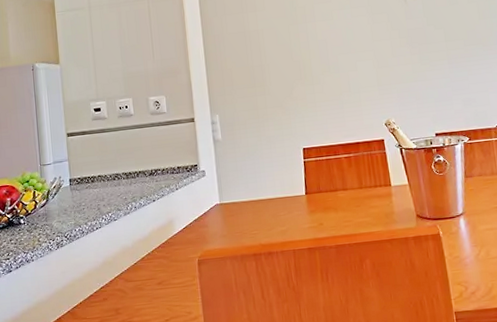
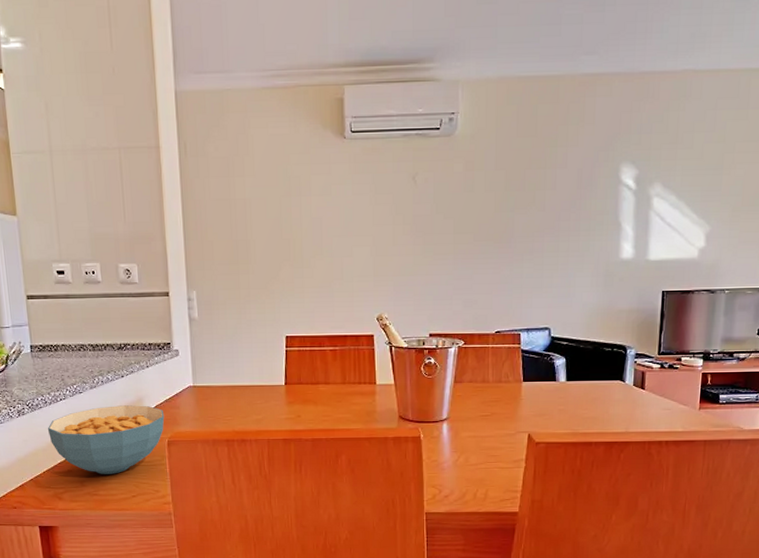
cereal bowl: none [84,227,195,300] -> present [47,405,165,474]

